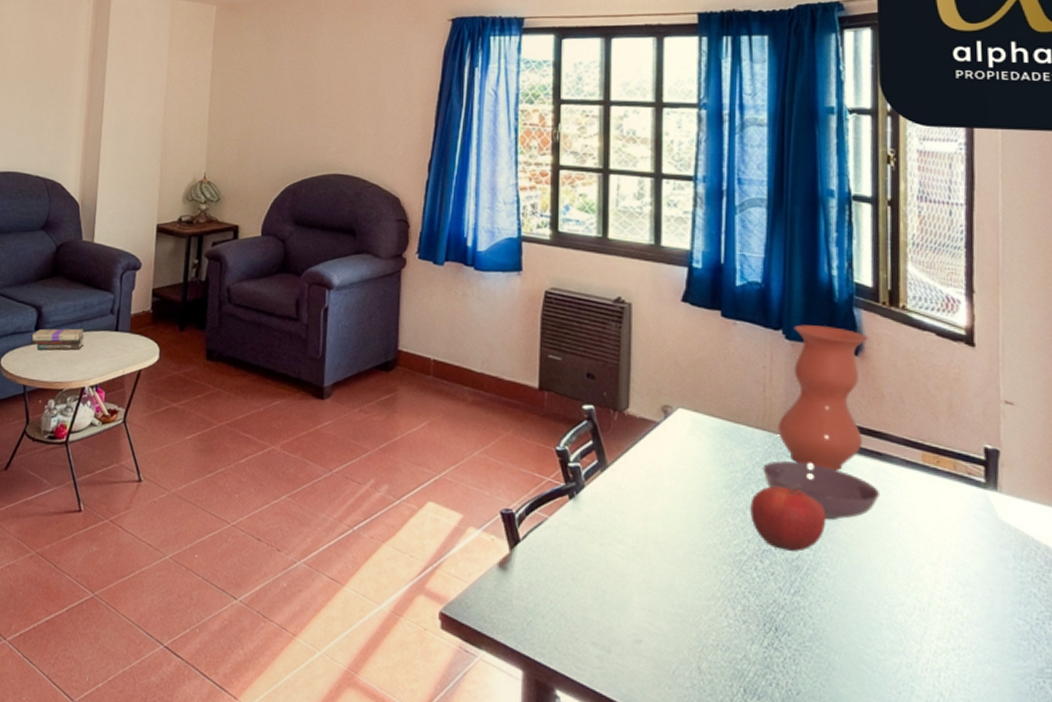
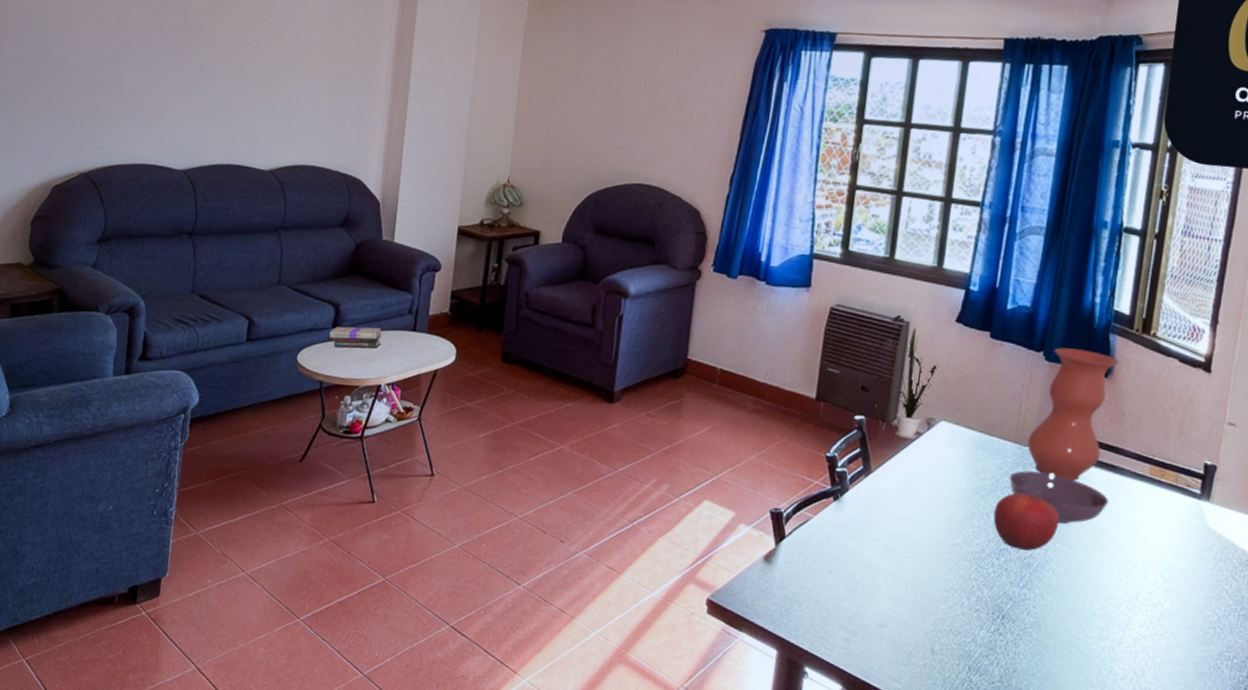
house plant: none [627,309,669,430] -> present [894,328,939,440]

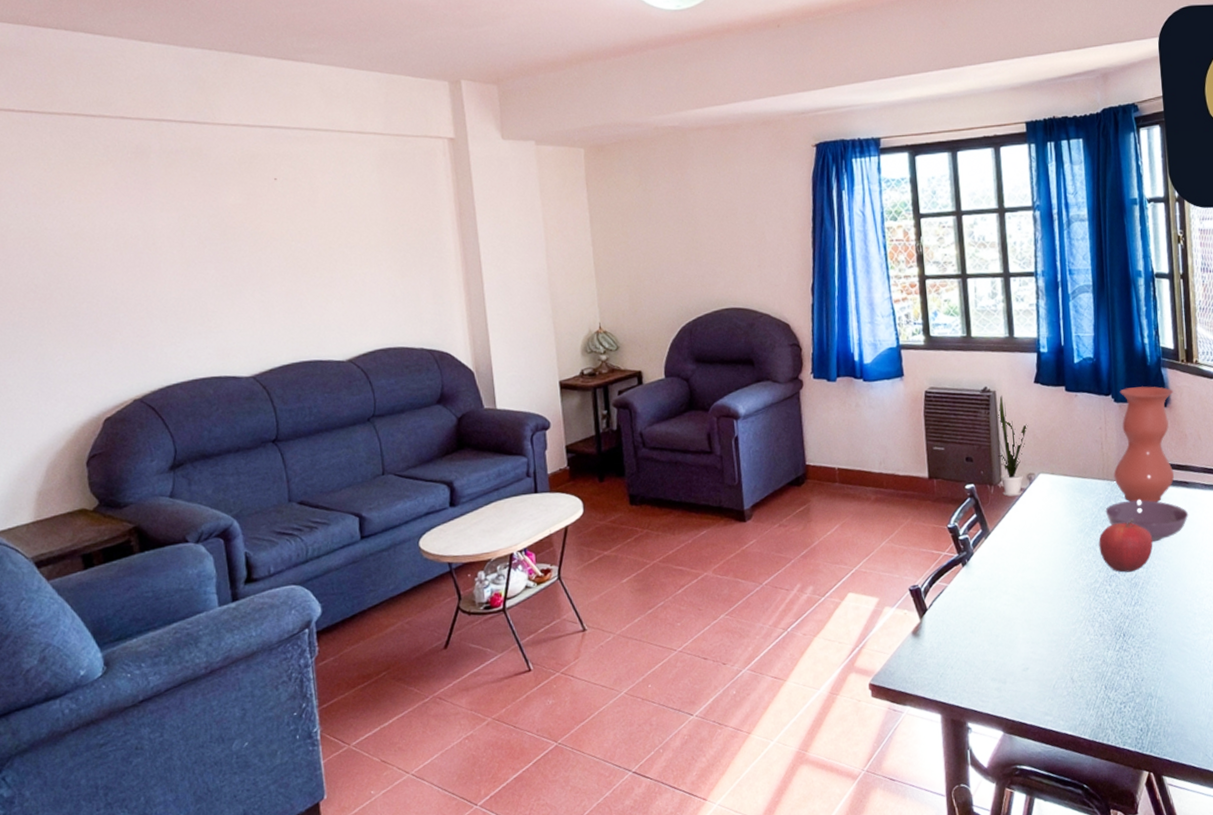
books: present [327,326,382,349] -> none [447,497,504,525]

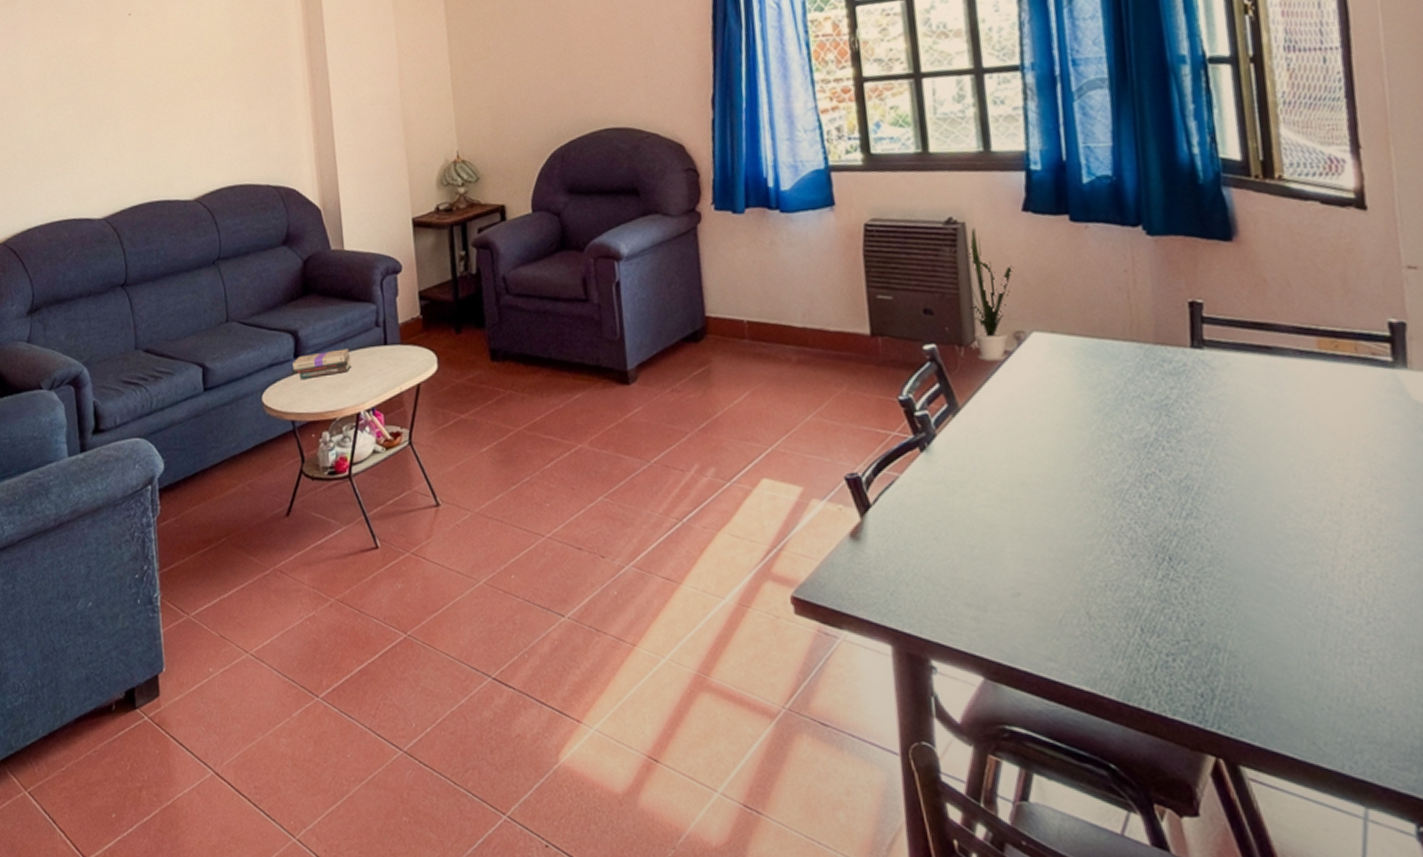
books: none [447,497,504,525] -> present [291,348,351,379]
fruit: present [1098,519,1153,573] -> none [1126,396,1215,471]
bowl: present [1105,500,1189,543] -> none [1136,370,1274,431]
vase: present [1113,386,1175,502] -> none [1148,212,1248,374]

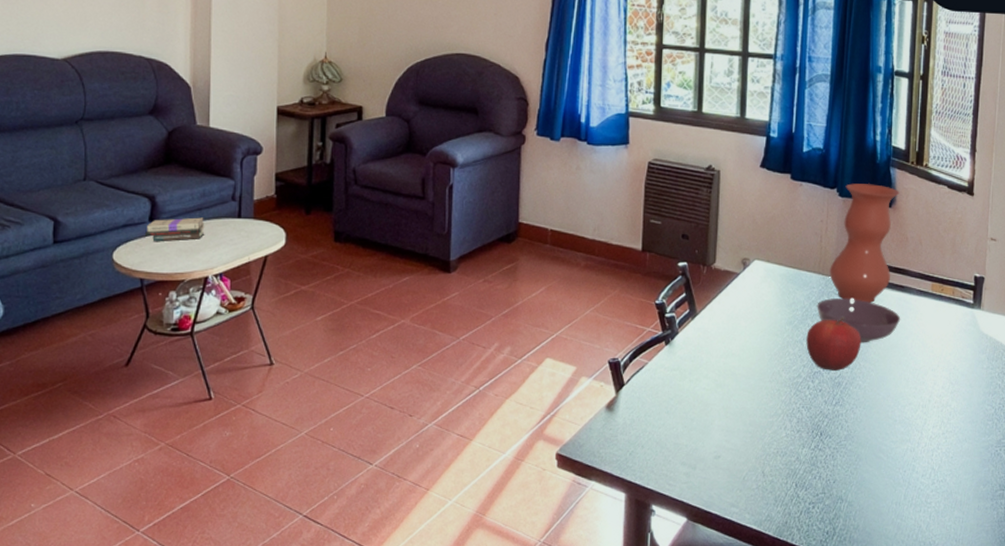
house plant: present [969,228,1014,362] -> none [714,175,749,281]
fruit: none [1126,396,1215,471] -> present [806,317,862,371]
bowl: none [1136,370,1274,431] -> present [817,298,901,343]
vase: none [1148,212,1248,374] -> present [829,183,900,303]

